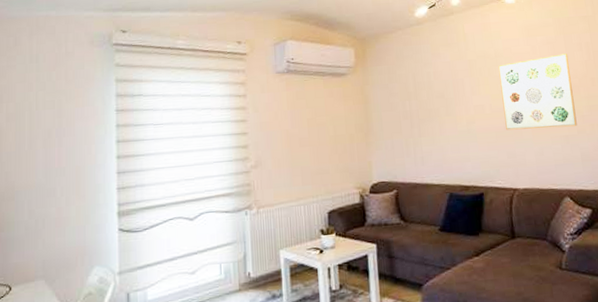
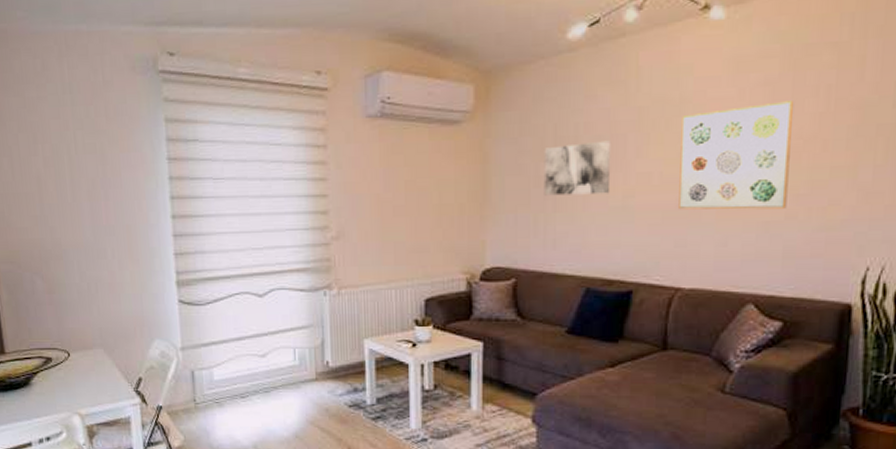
wall art: none [407,84,457,125] -> present [543,140,612,196]

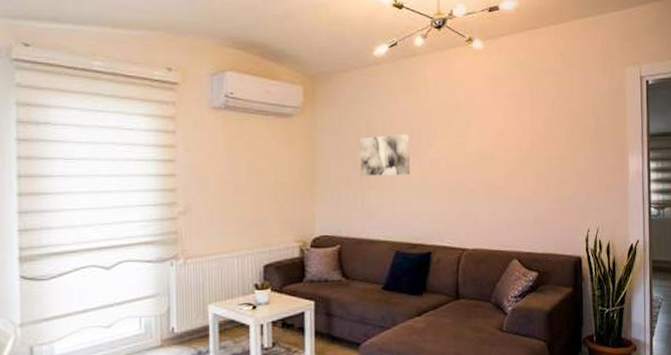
wall art: present [678,101,793,210] -> none [459,109,533,188]

